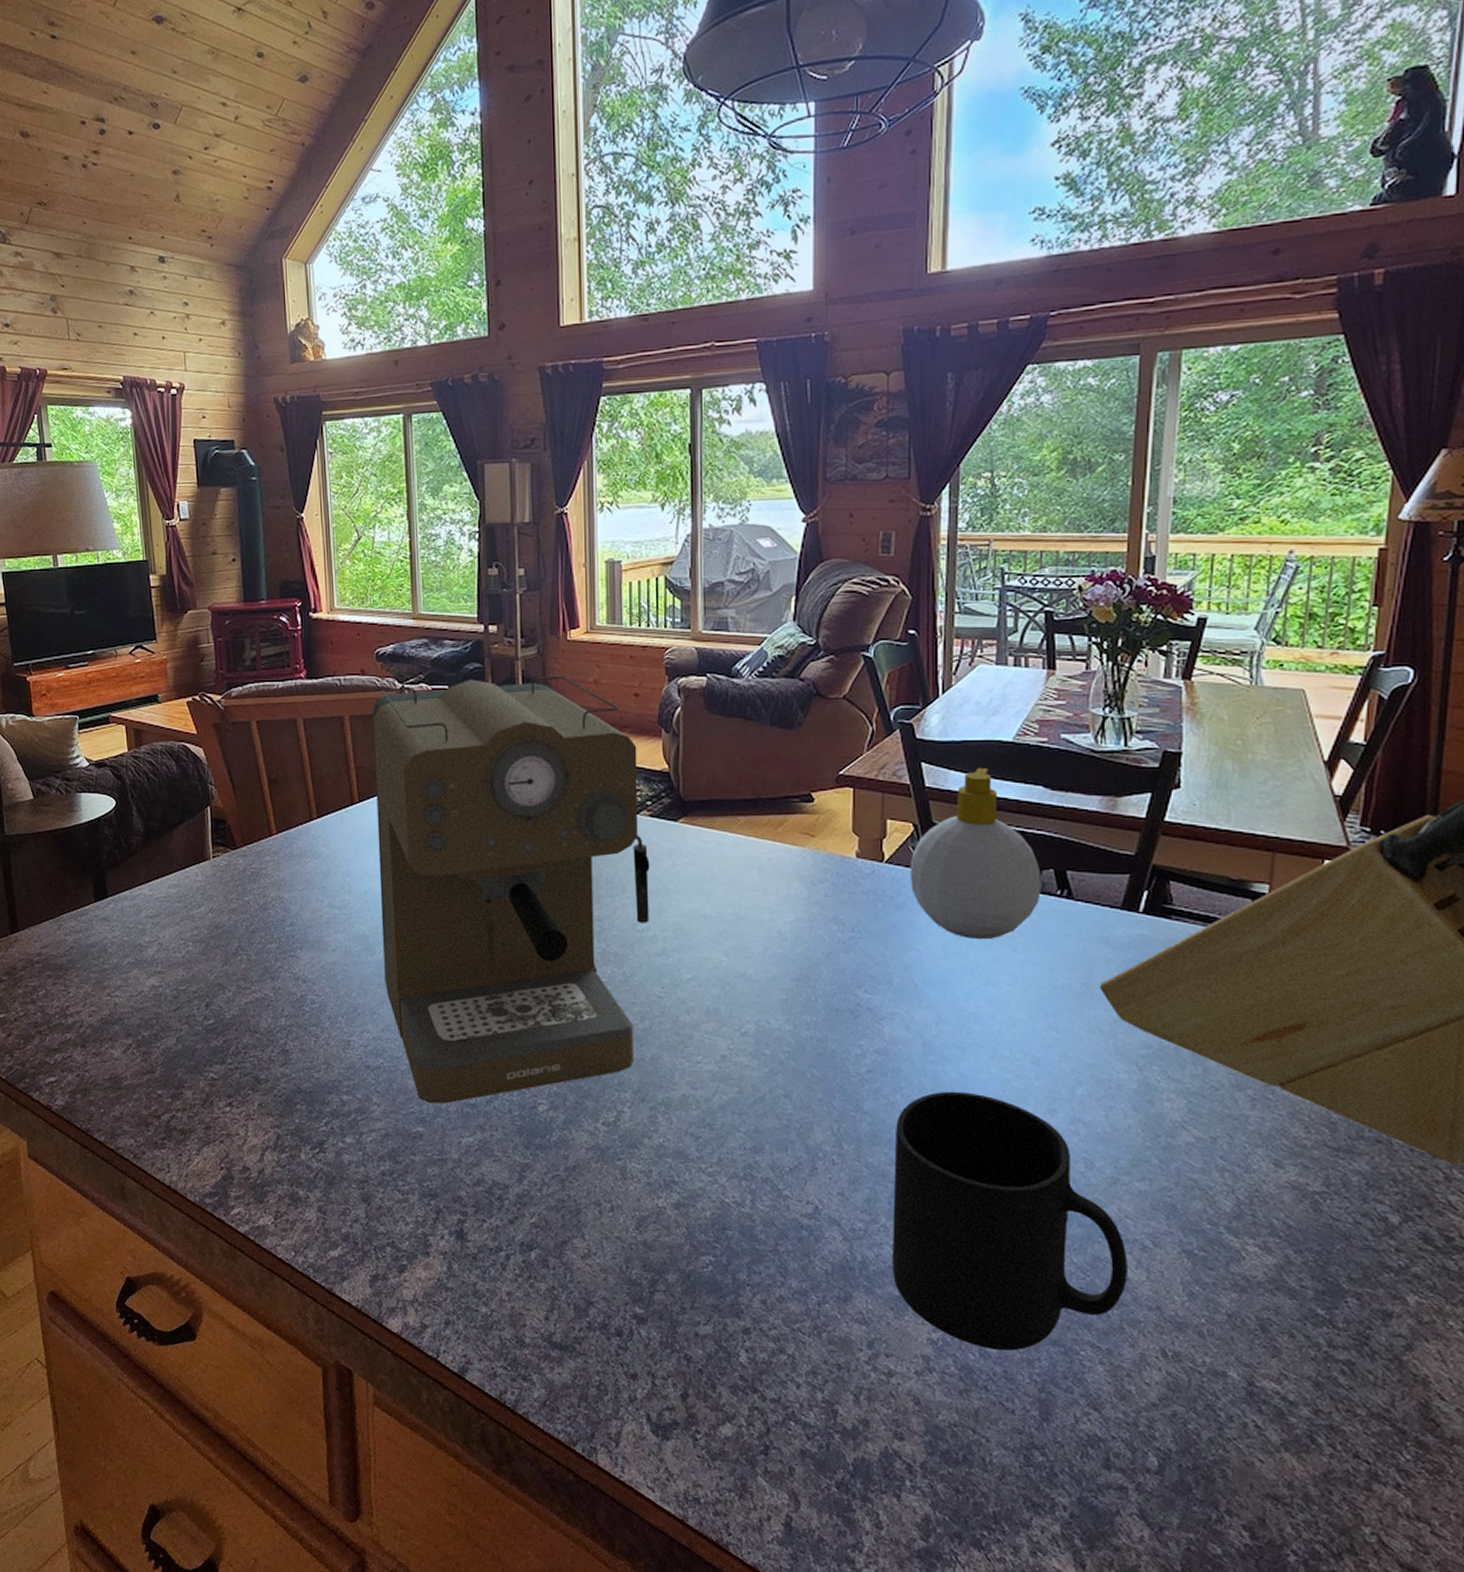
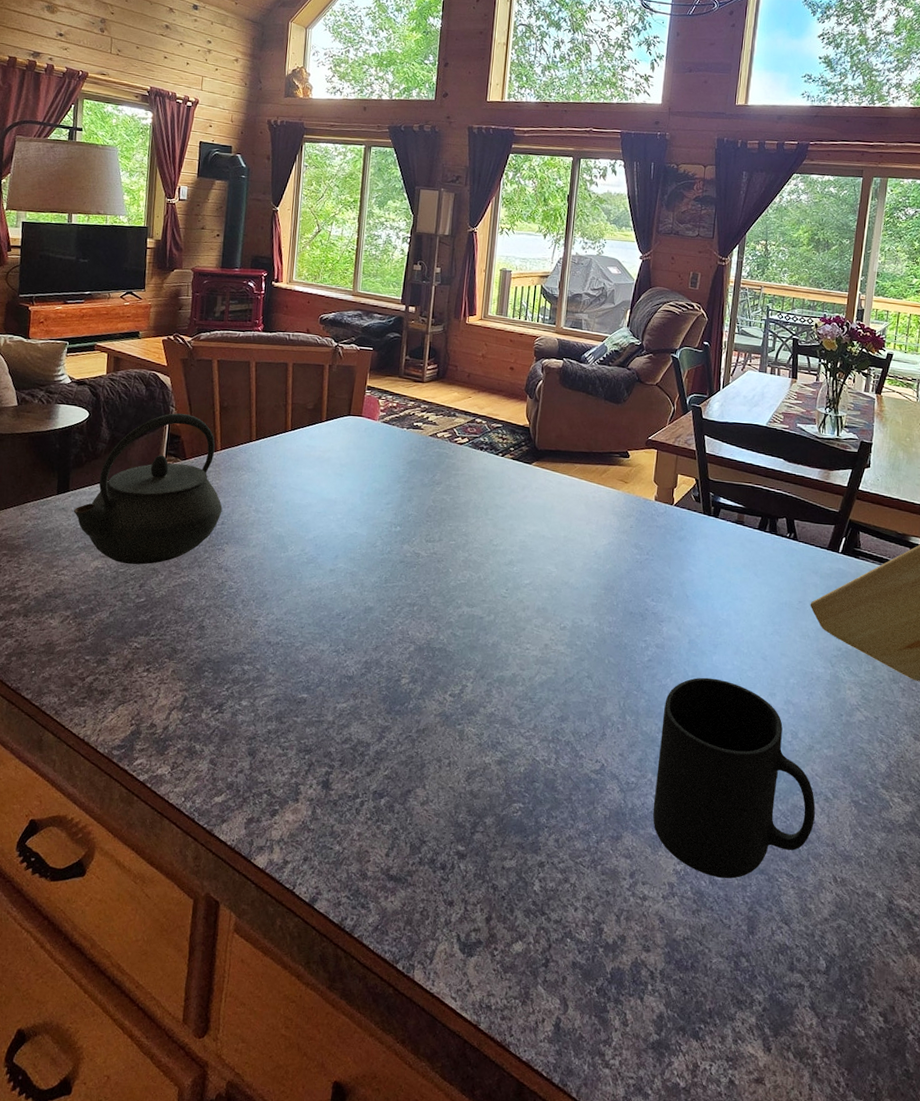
kettle: none [116,791,289,981] -> present [73,413,223,565]
coffee maker: present [373,675,650,1104] -> none [292,345,508,675]
soap bottle: present [910,767,1041,940] -> none [690,442,778,566]

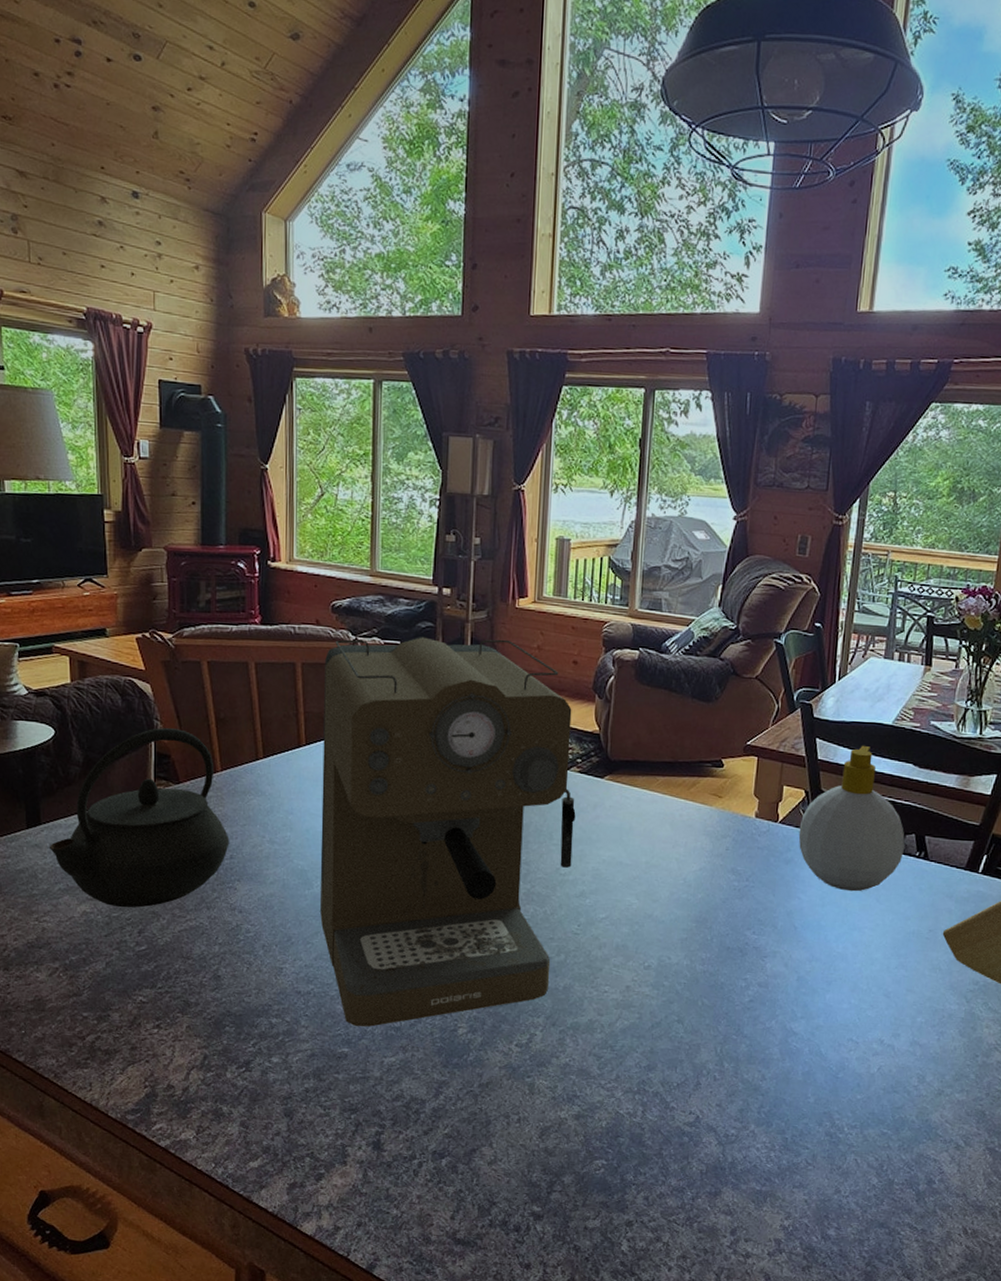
coffee maker: none [292,345,508,675] -> present [320,637,576,1027]
mug: present [653,677,816,879] -> none [756,1018,944,1233]
soap bottle: none [690,442,778,566] -> present [798,745,905,892]

